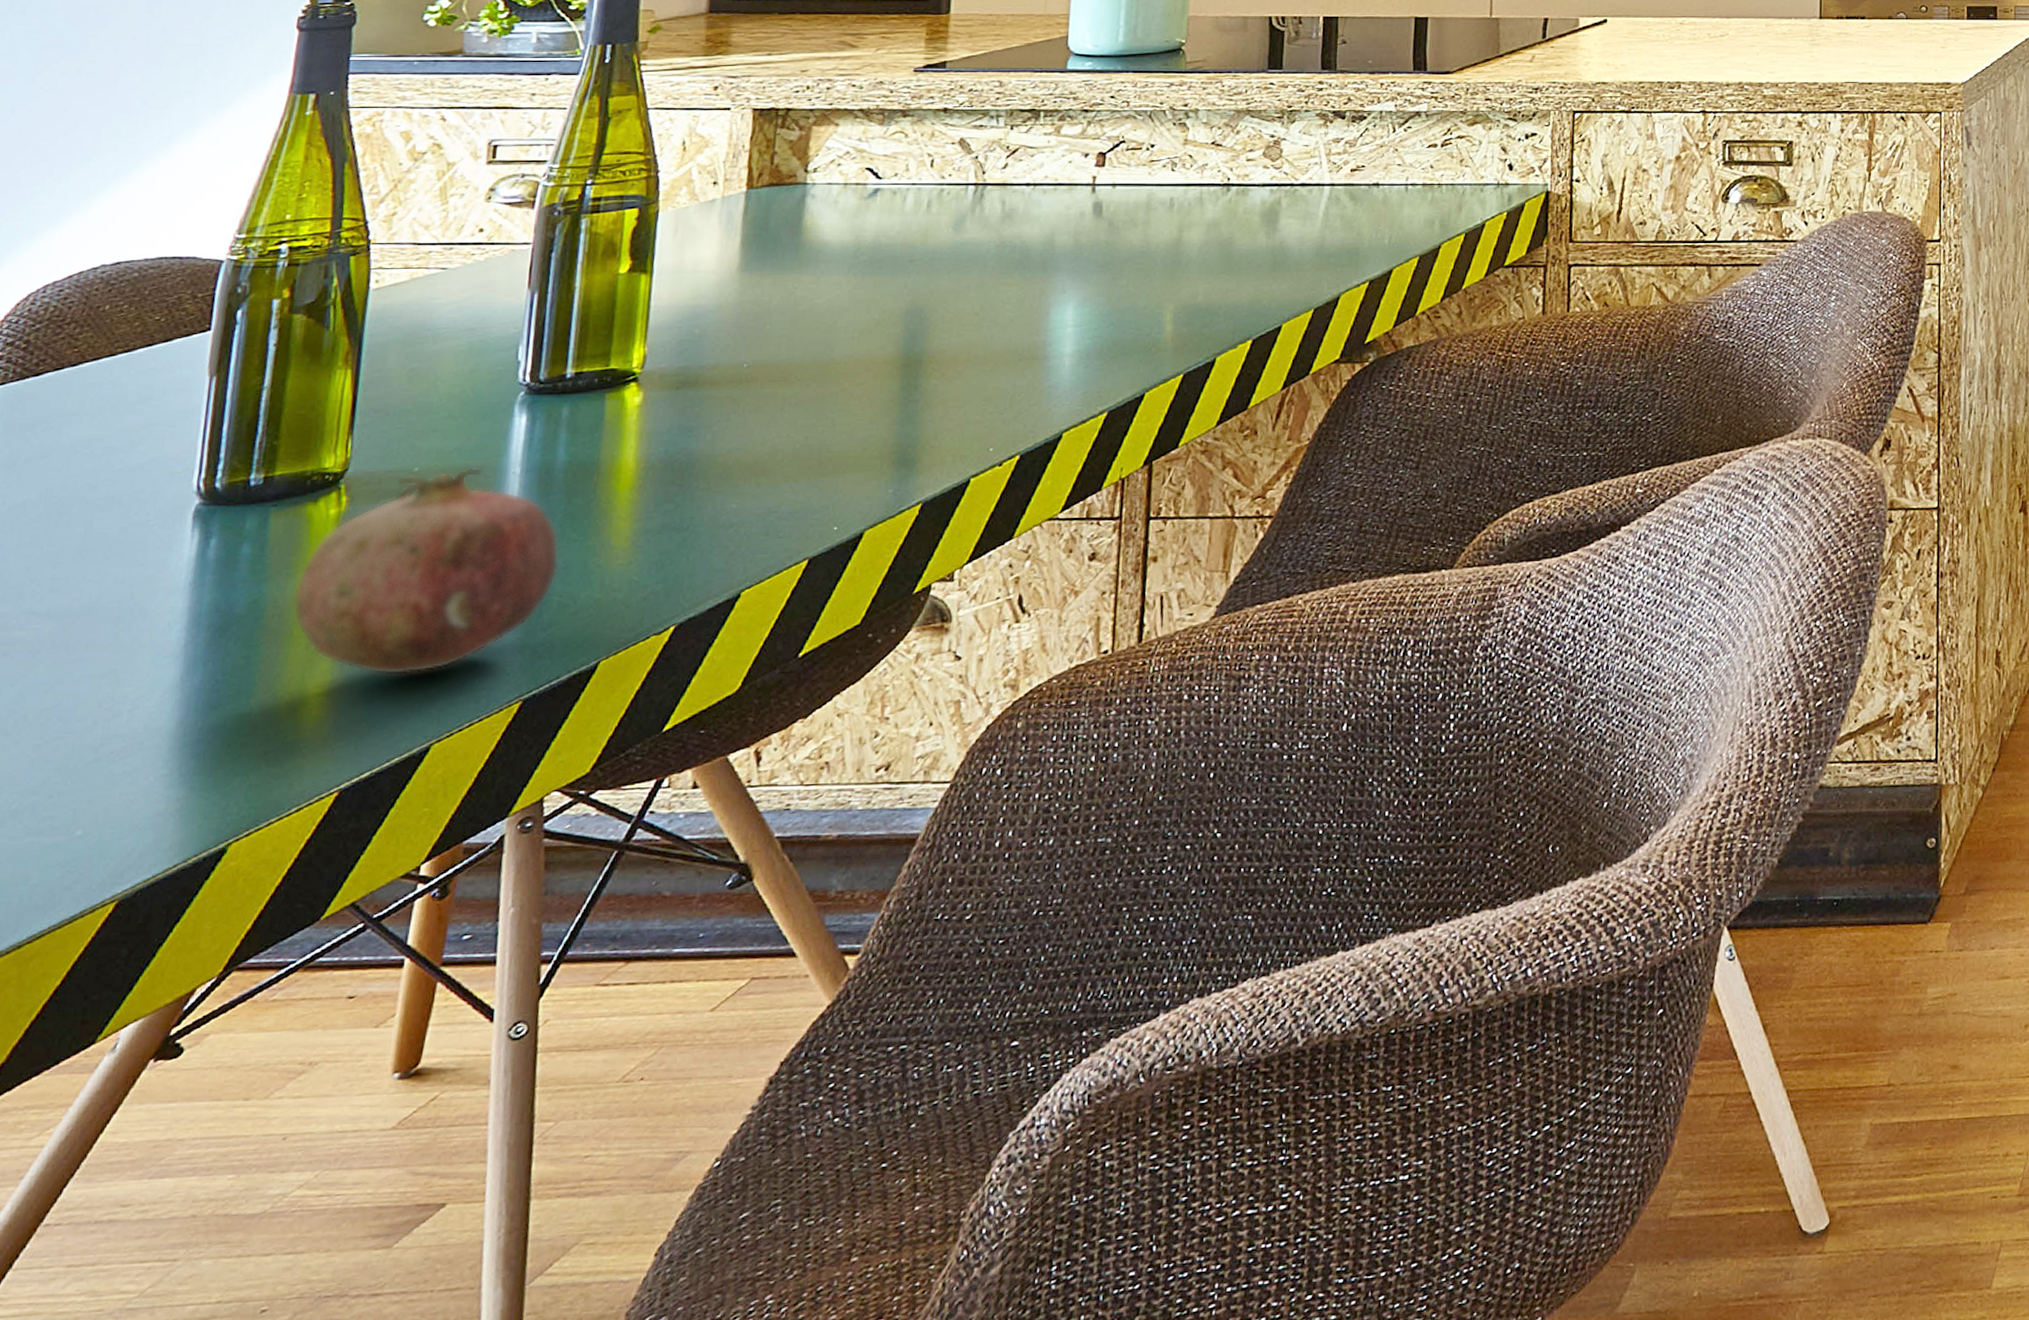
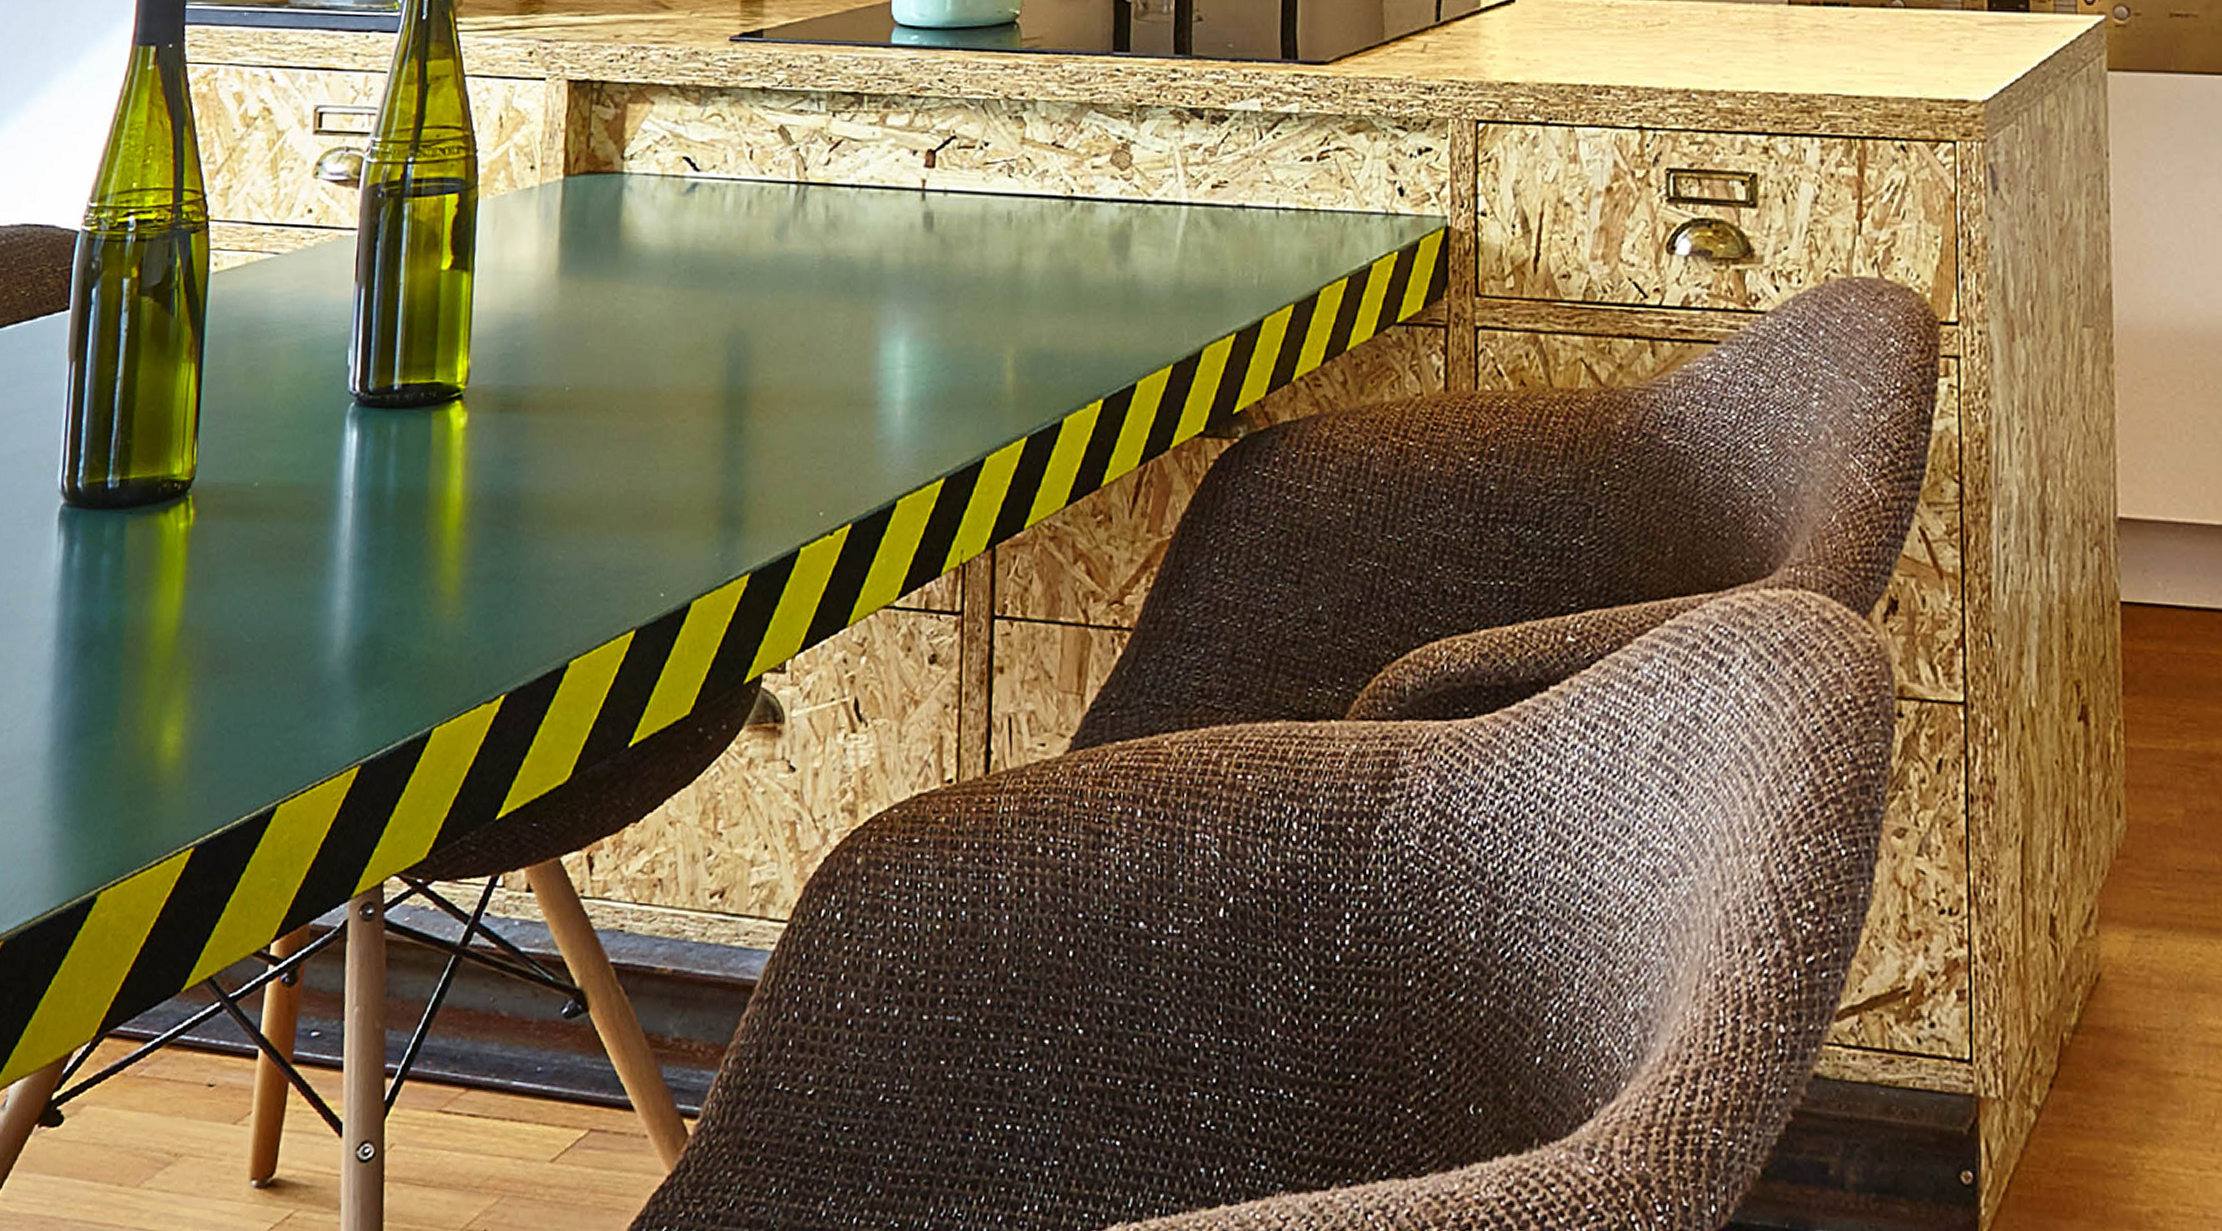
fruit: present [292,466,560,675] -> none [148,485,393,721]

